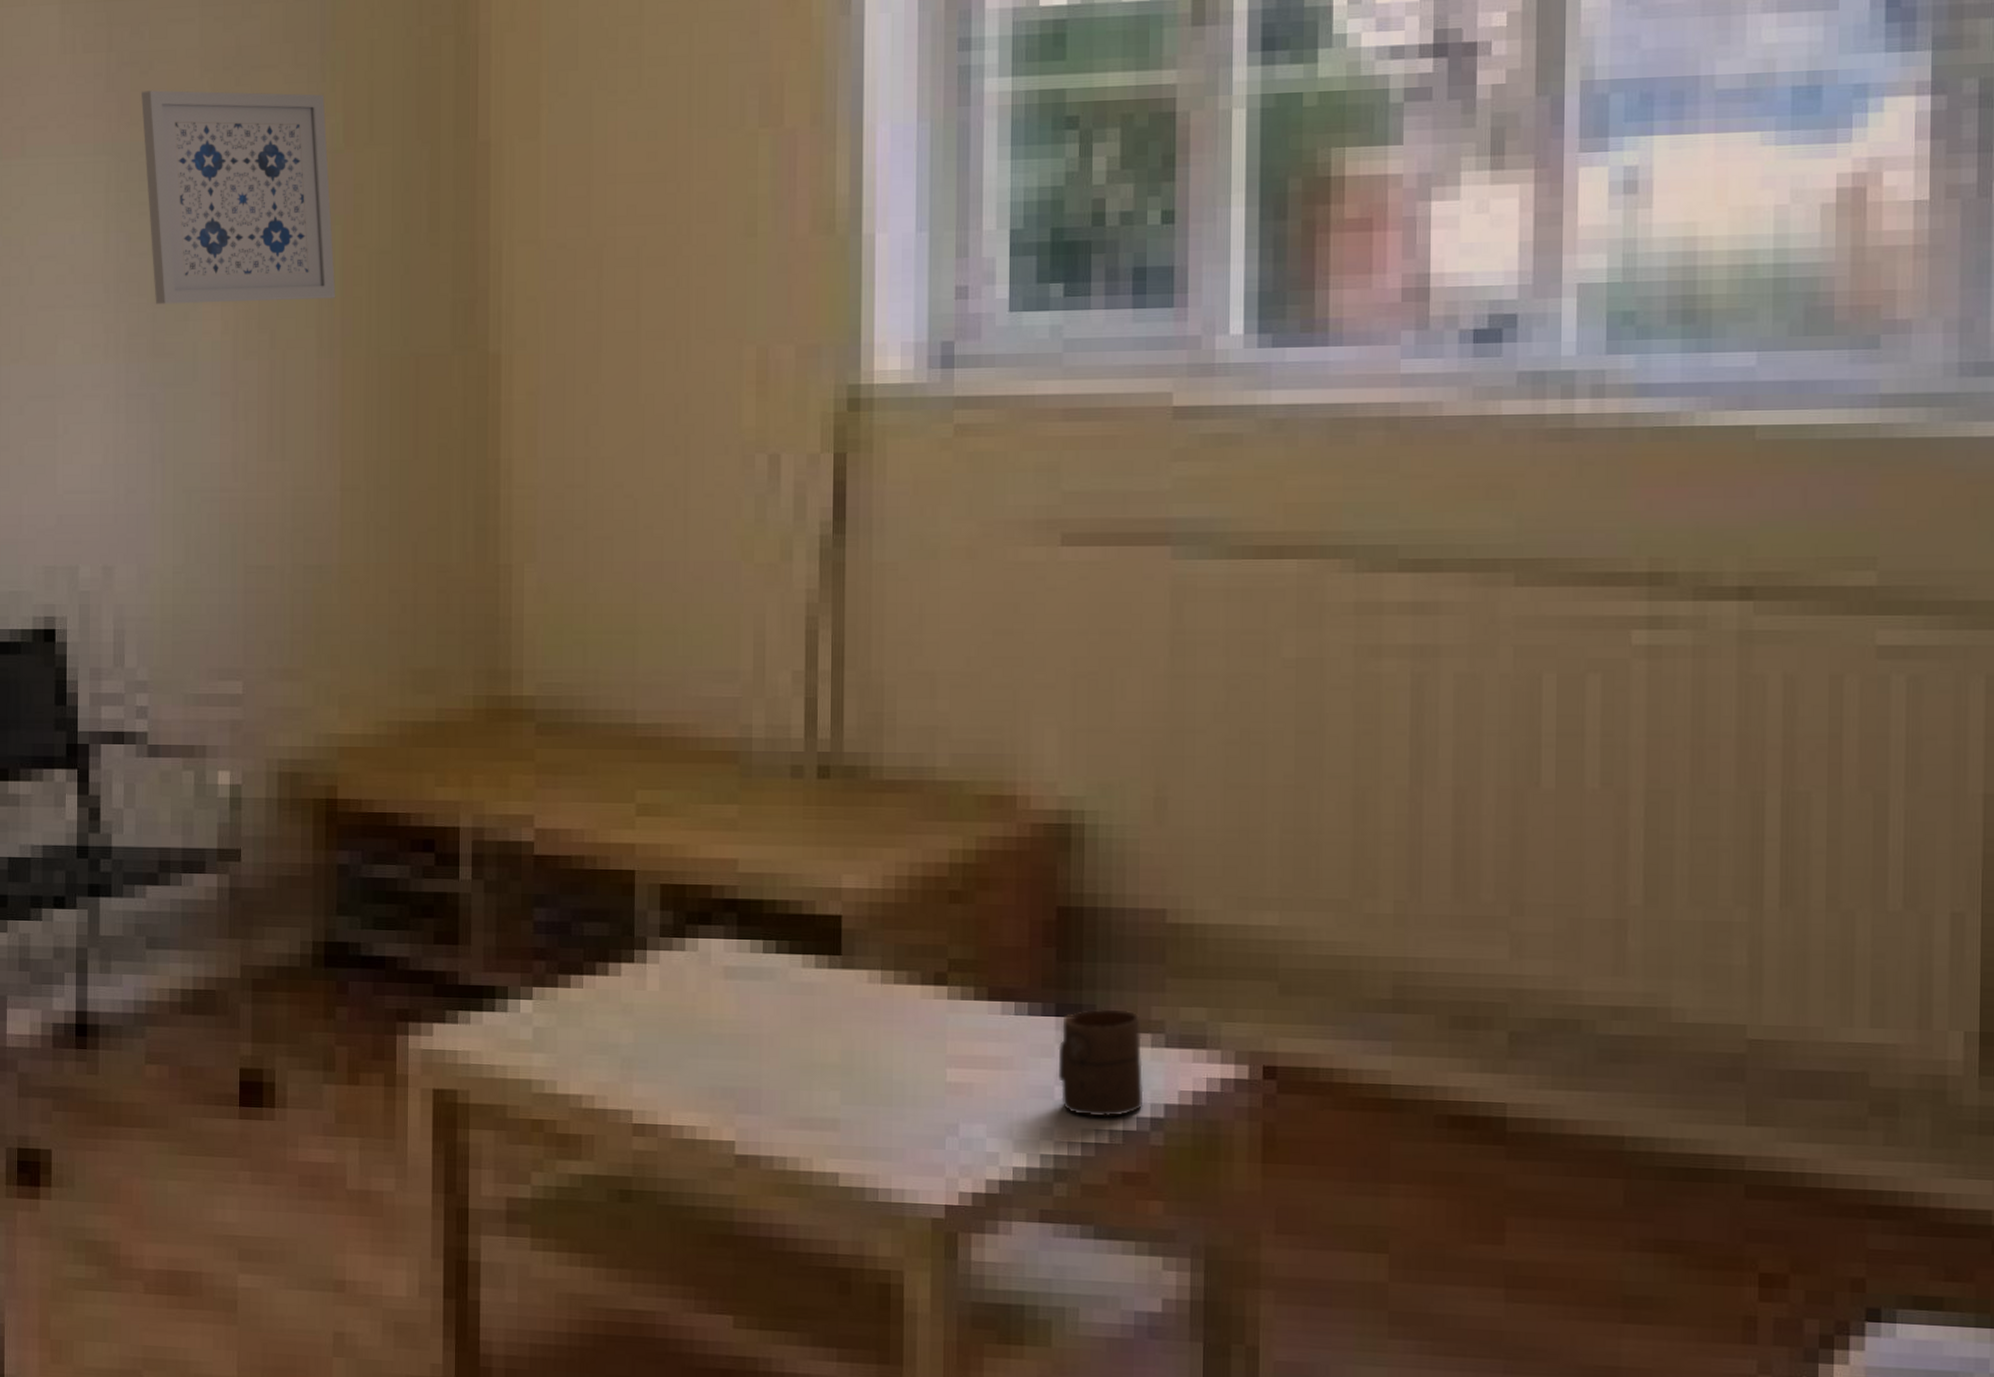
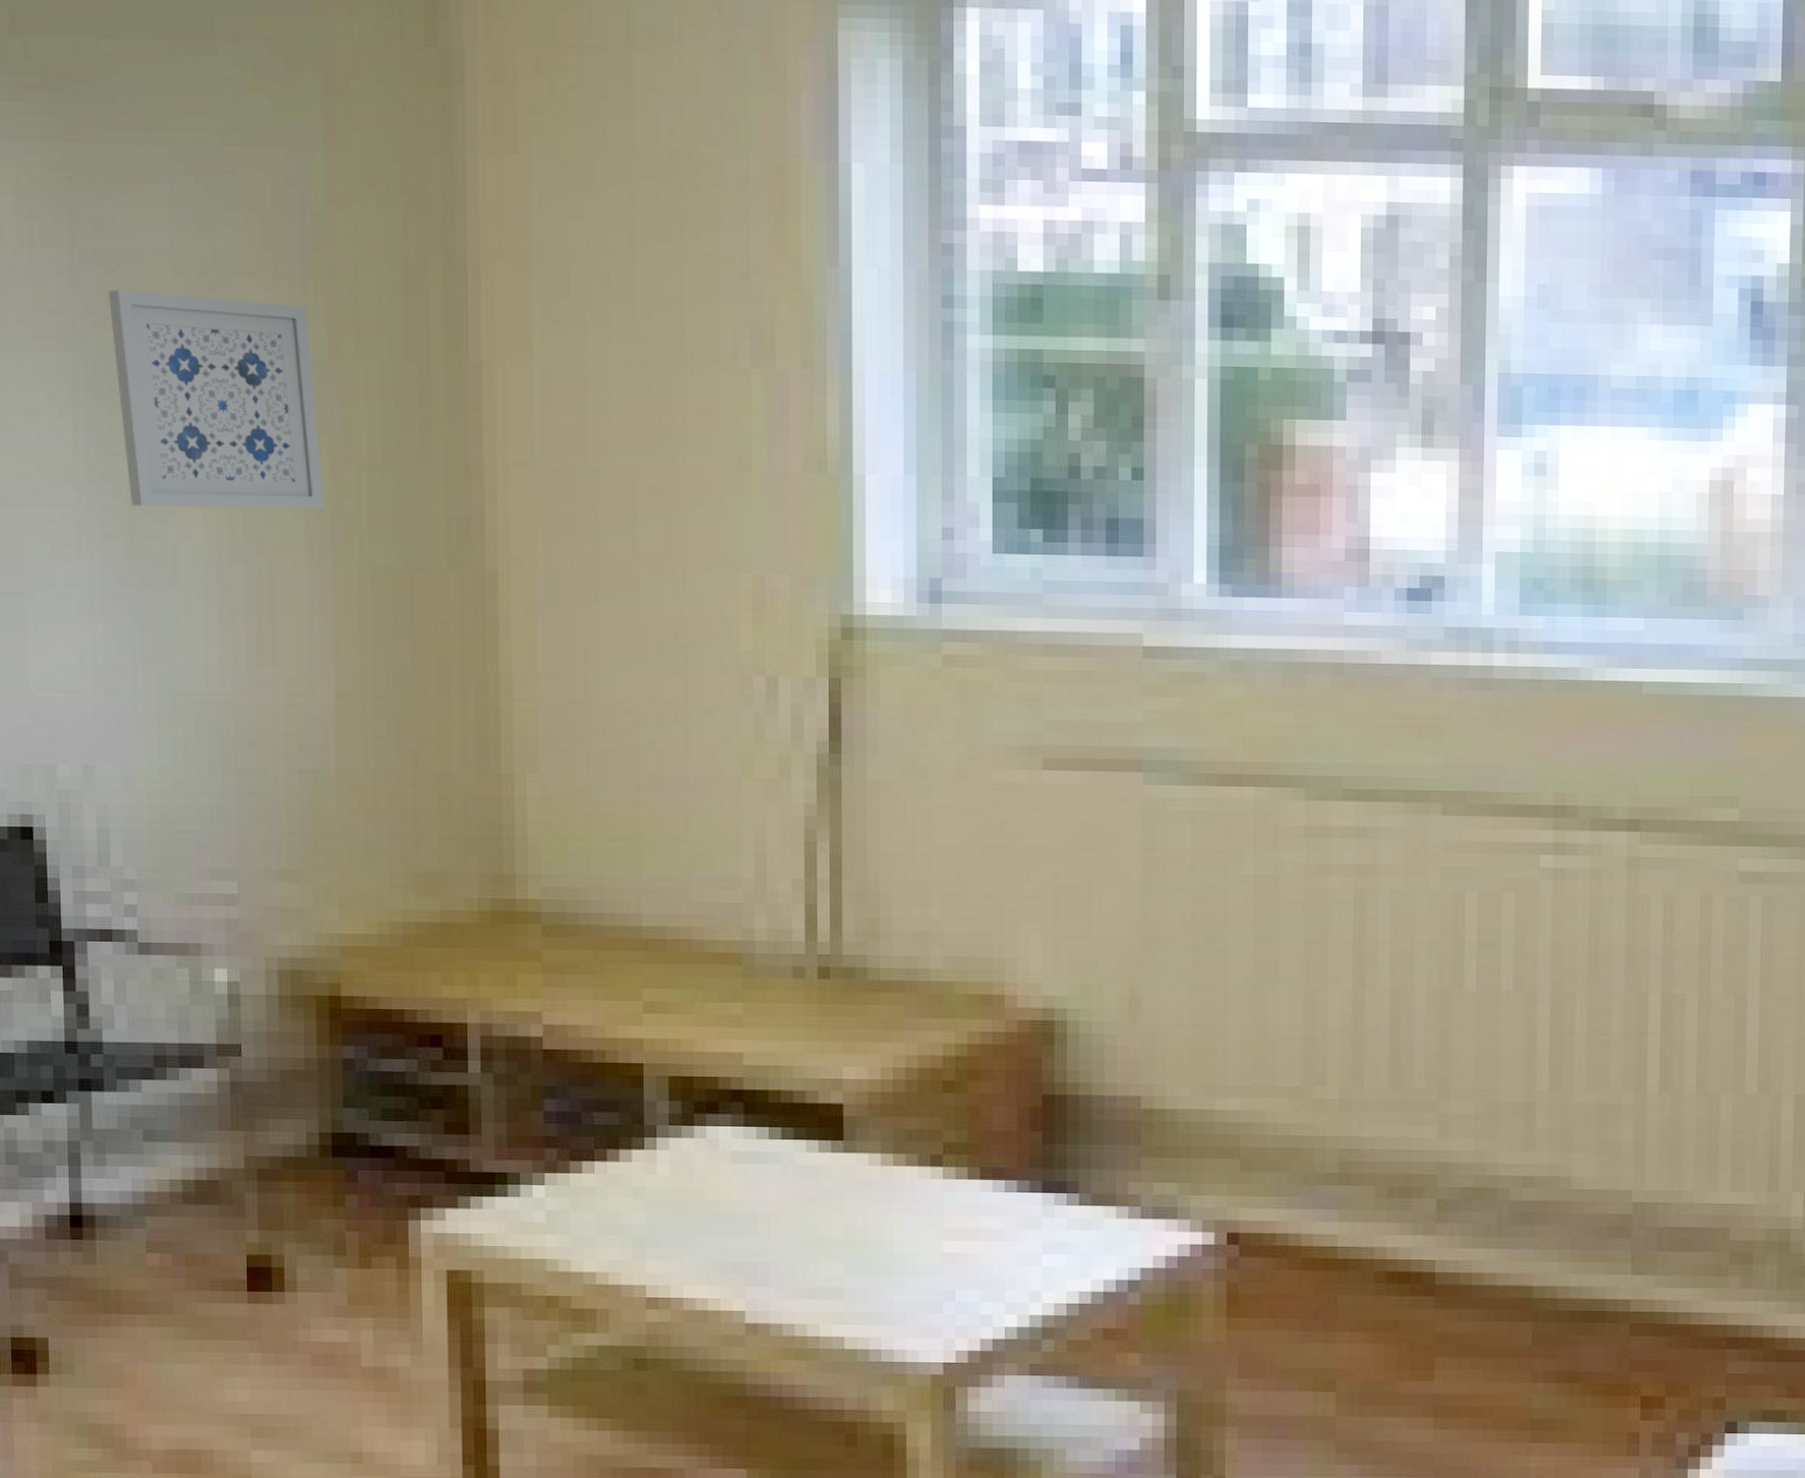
cup: present [1058,1009,1144,1117] -> none [1045,1185,1122,1281]

